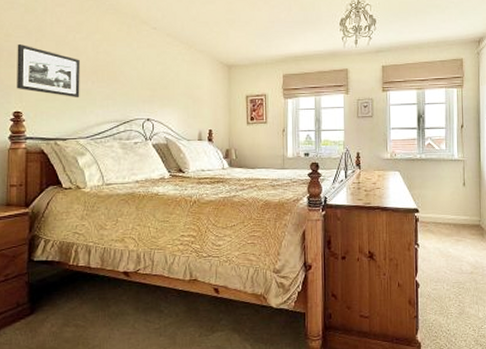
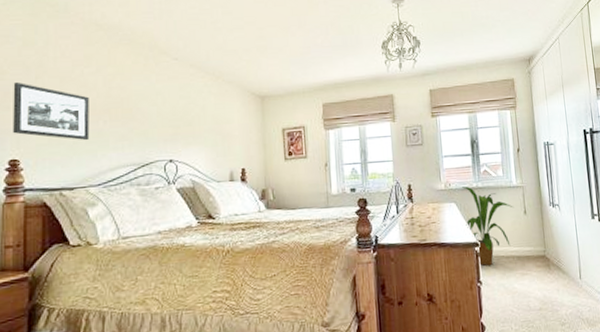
house plant: none [407,157,453,230] -> present [462,186,513,266]

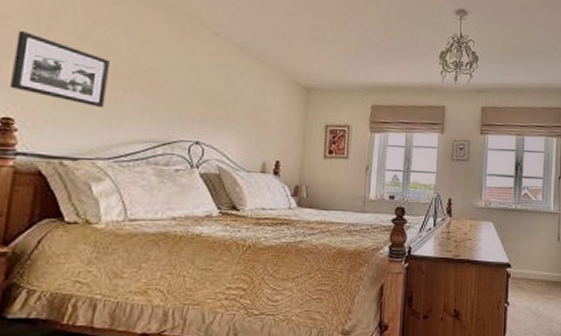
house plant: present [462,186,513,266] -> none [500,207,548,287]

